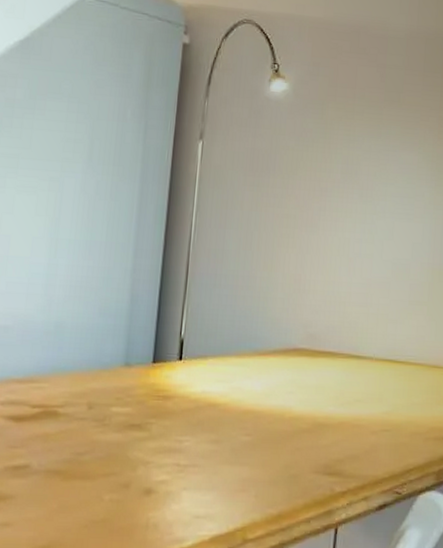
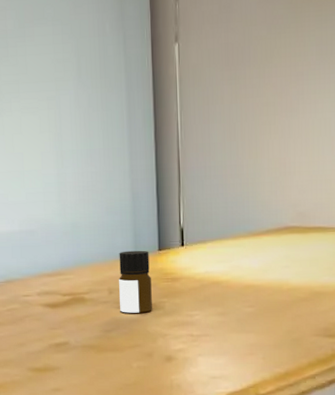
bottle: none [98,360,142,435] -> present [119,250,152,313]

